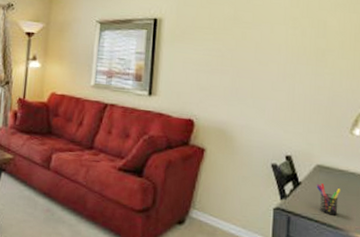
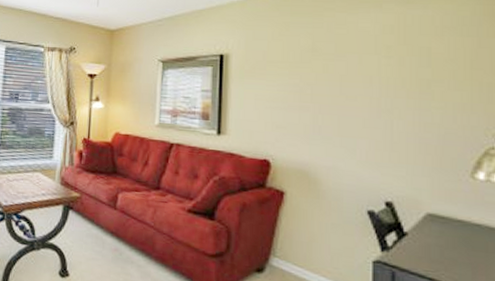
pen holder: present [316,183,341,216] -> none [428,235,463,274]

